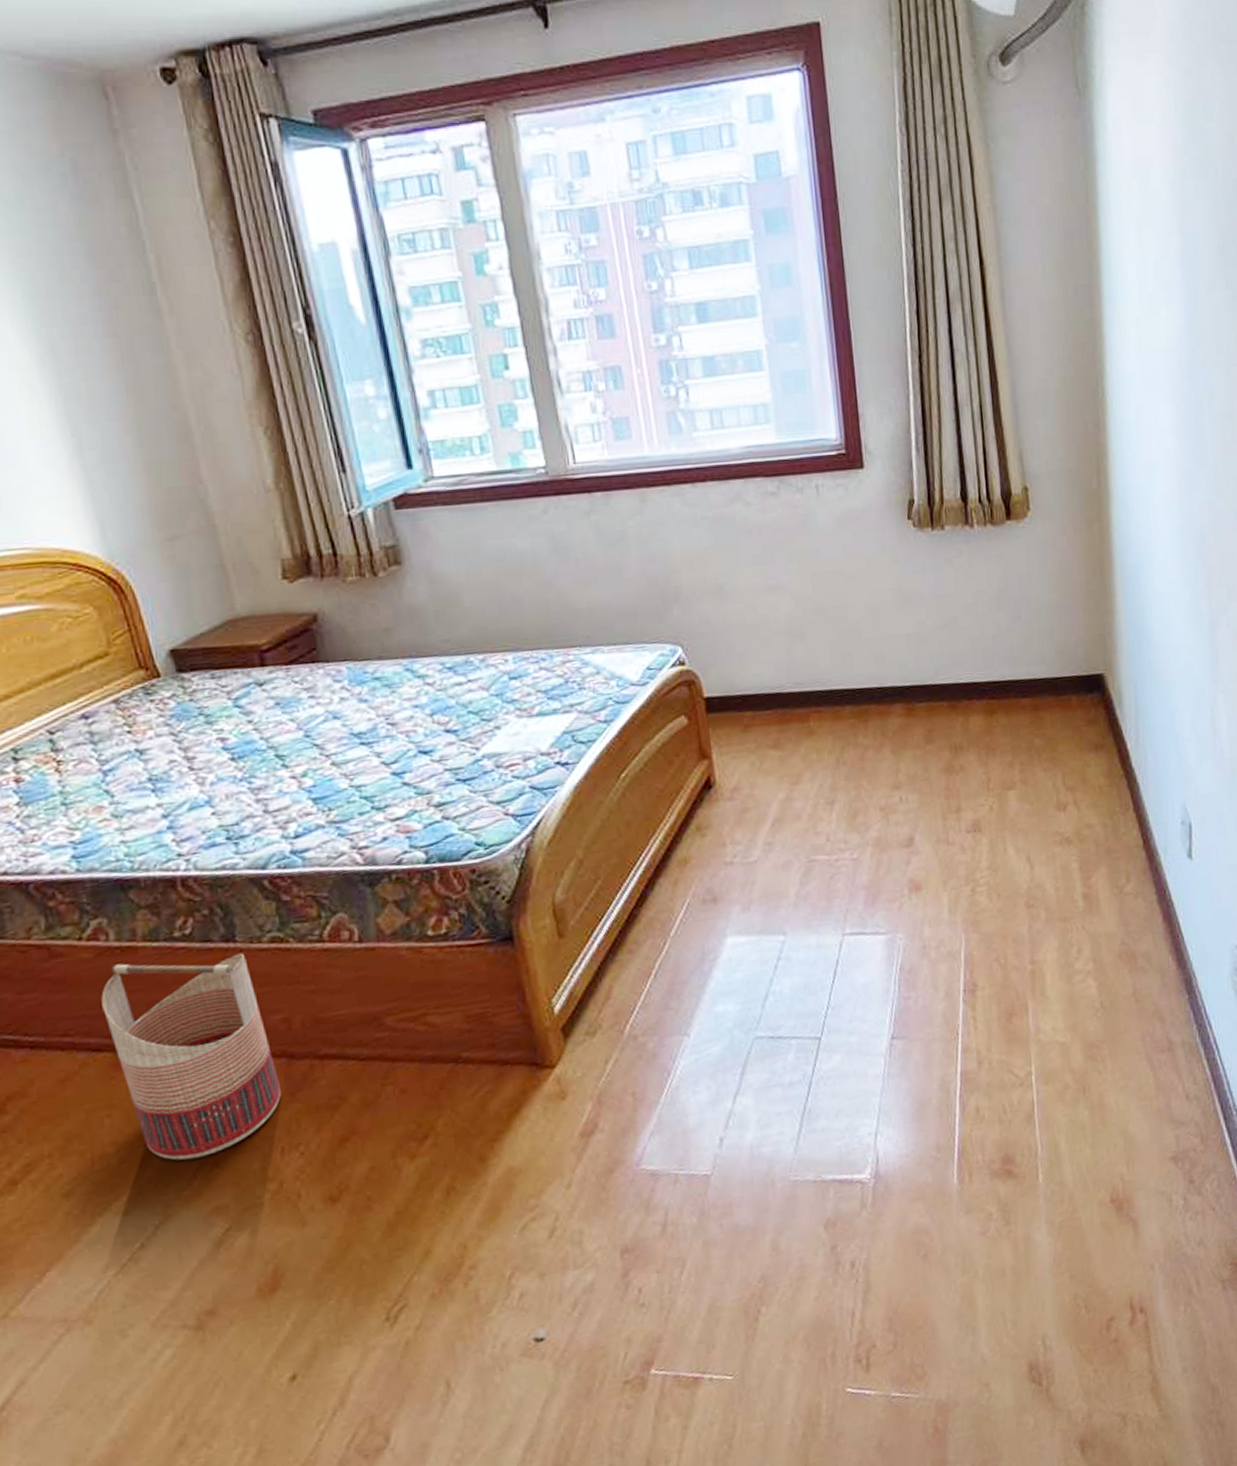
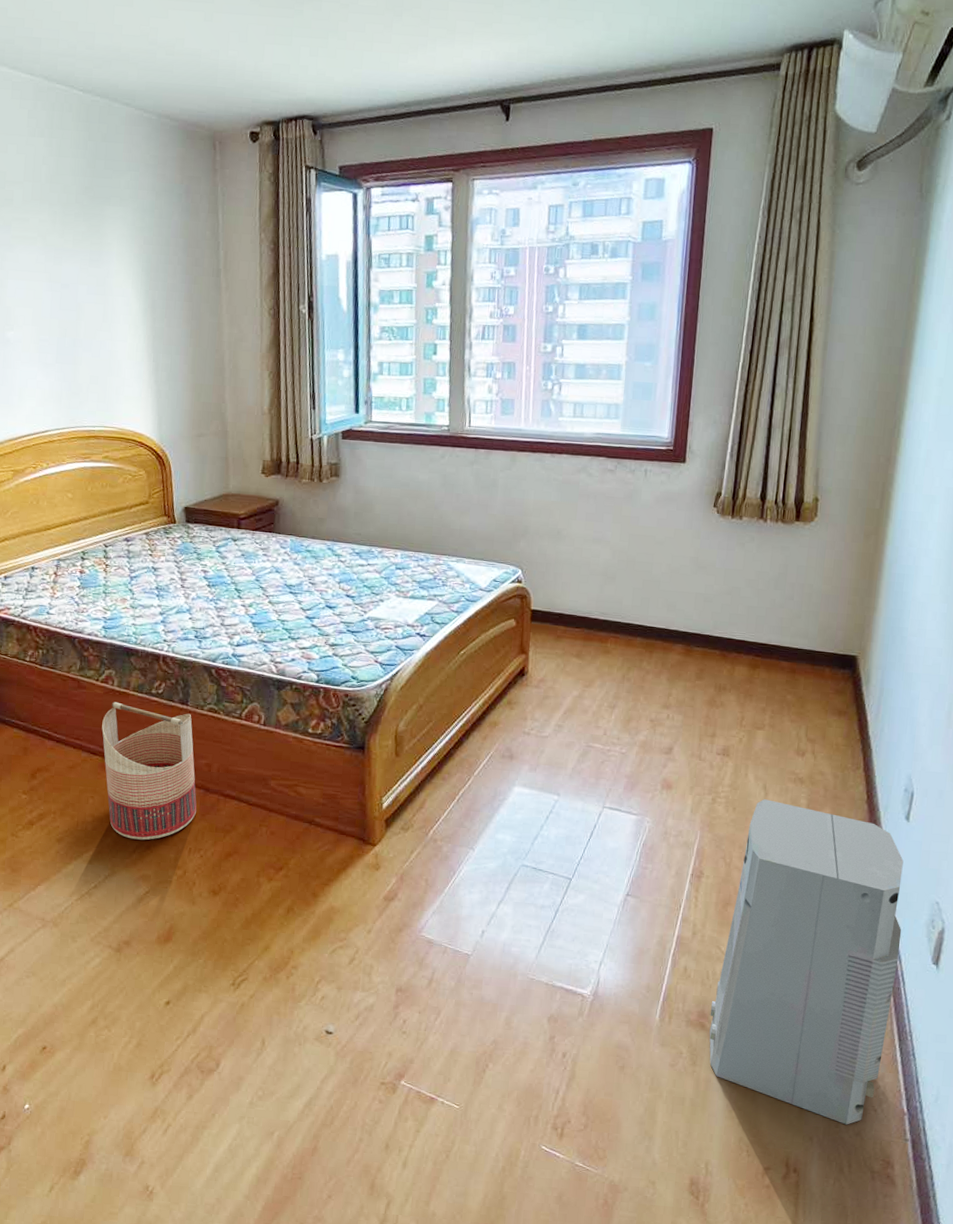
air purifier: none [1014,871,1211,1237] -> present [709,799,904,1125]

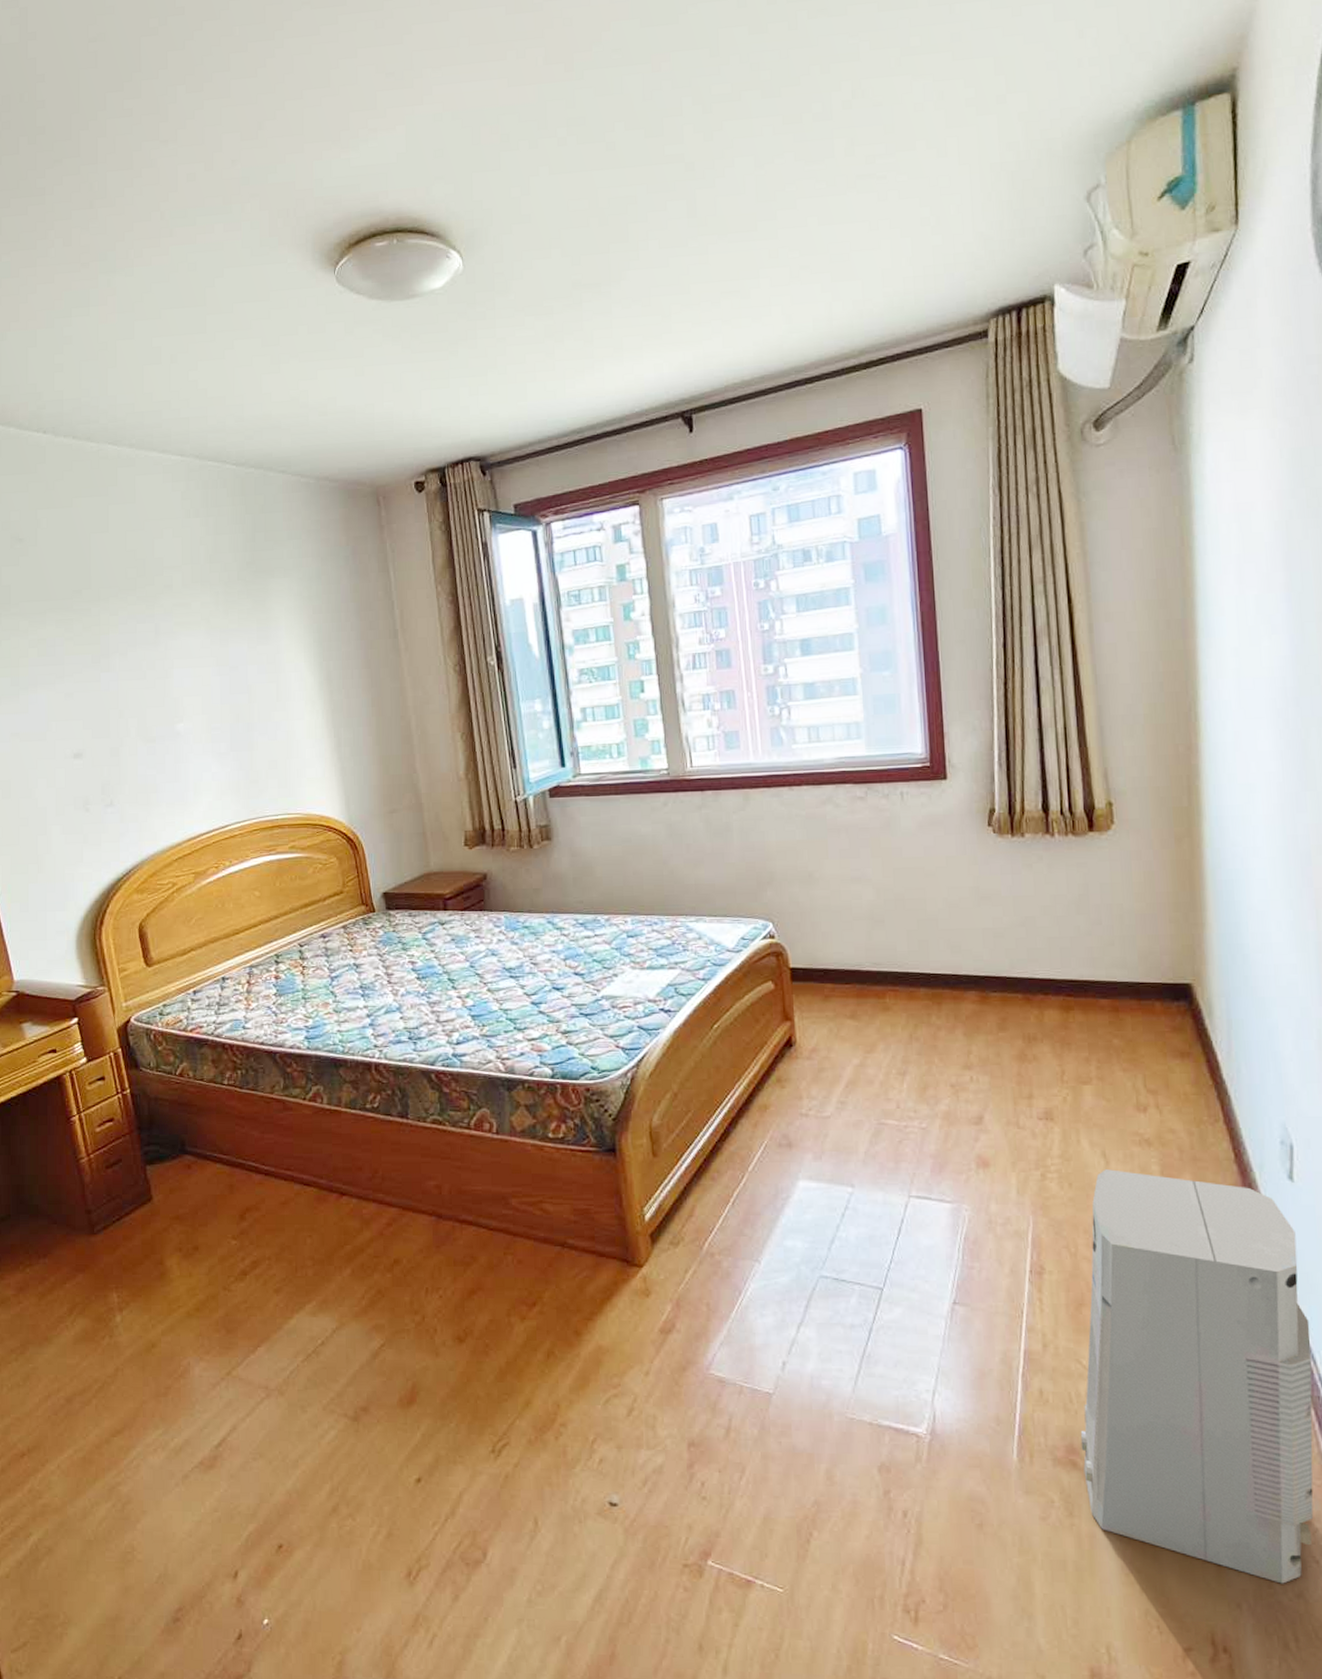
basket: present [102,702,197,840] -> none [314,1122,429,1283]

